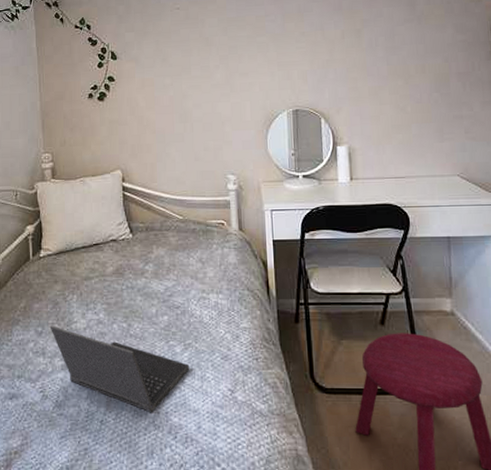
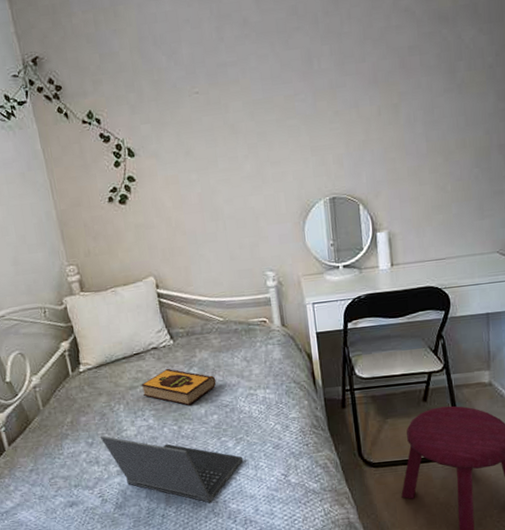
hardback book: none [96,262,170,302] -> present [141,368,217,405]

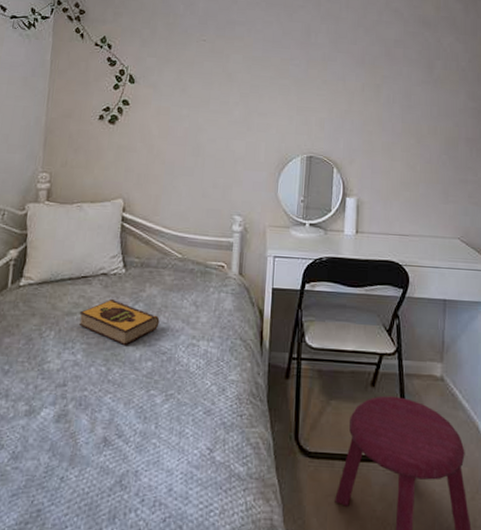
laptop computer: present [100,435,244,503] -> none [18,364,169,471]

